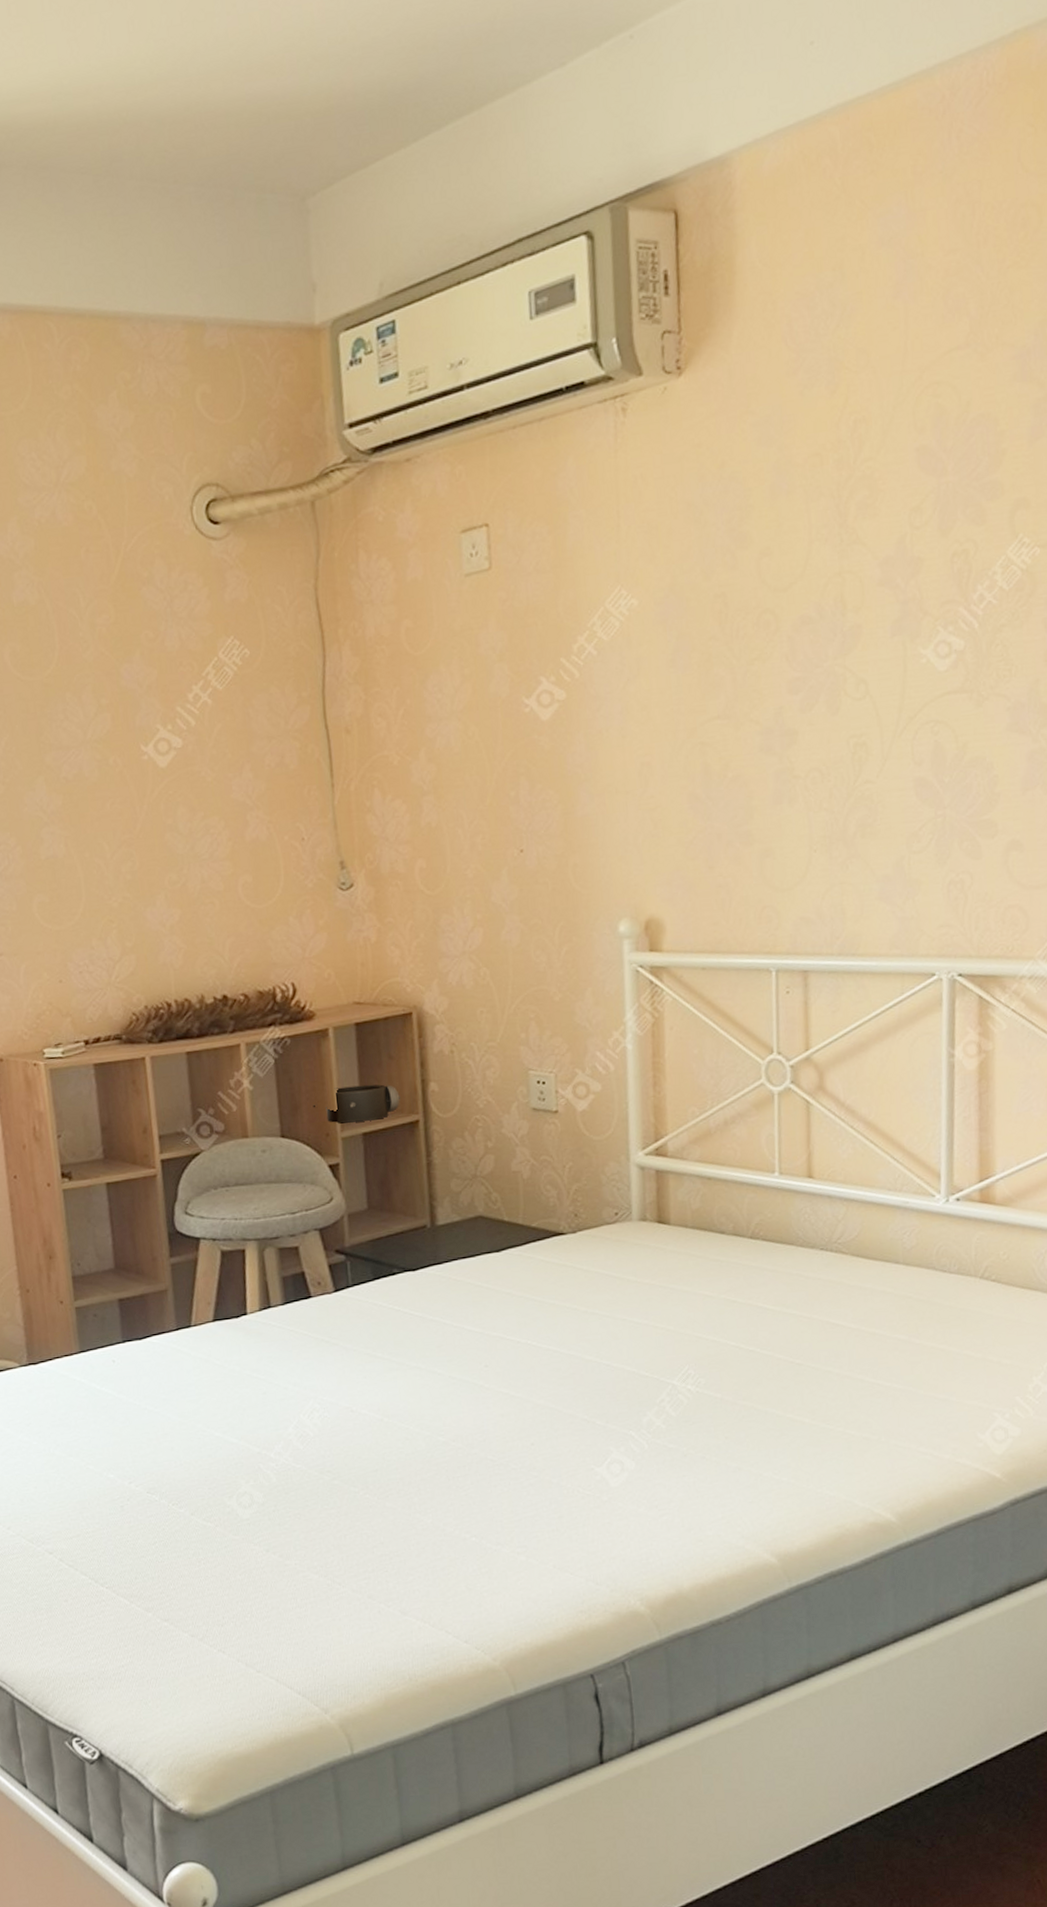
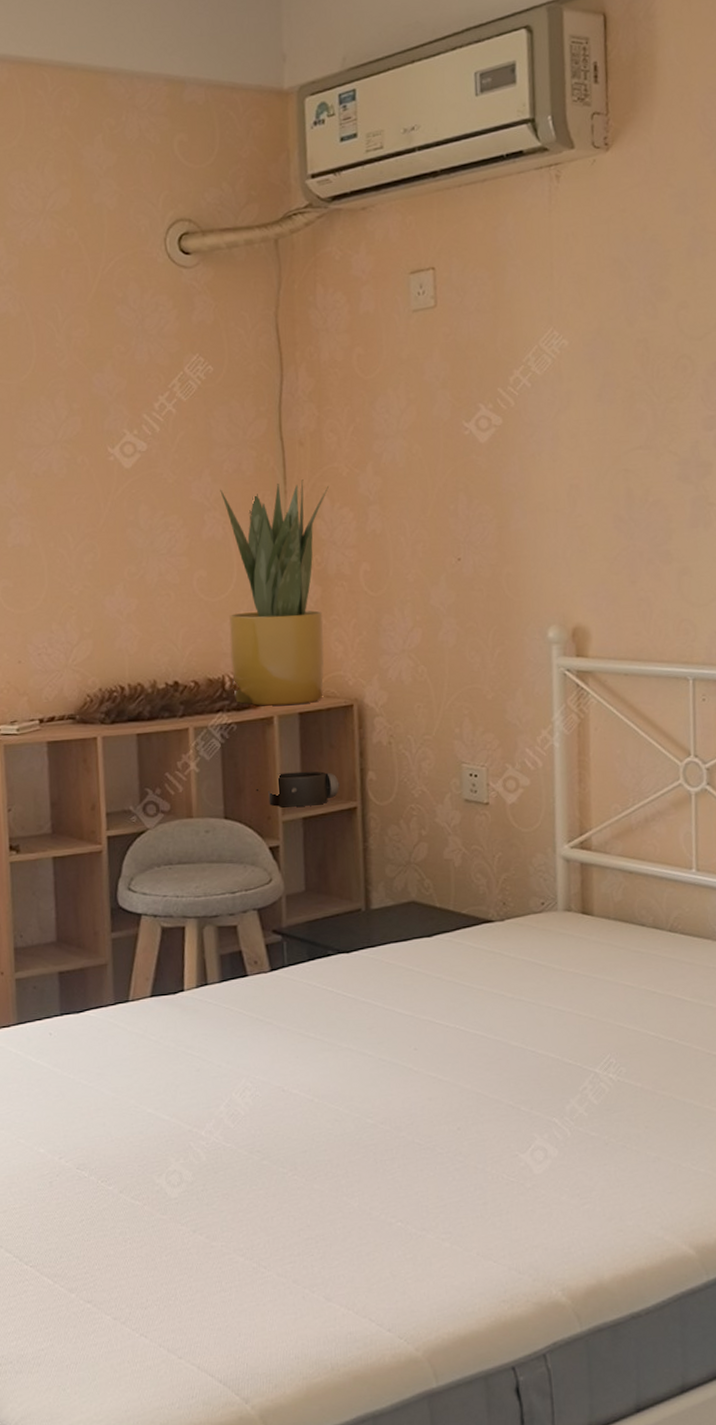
planter: none [262,771,380,1018] -> present [220,479,330,706]

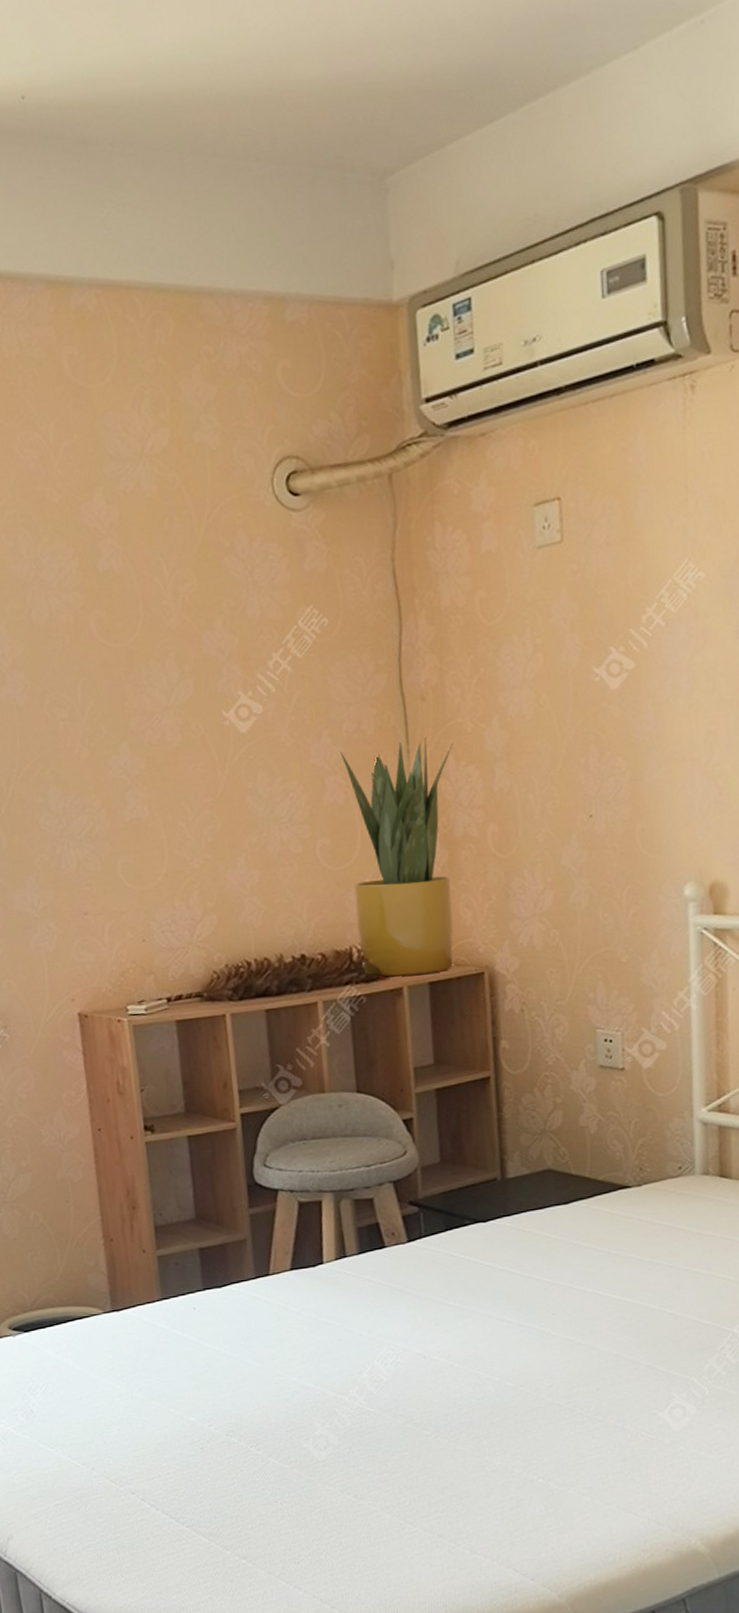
alarm clock: present [256,771,341,808] -> none [387,1041,473,1079]

